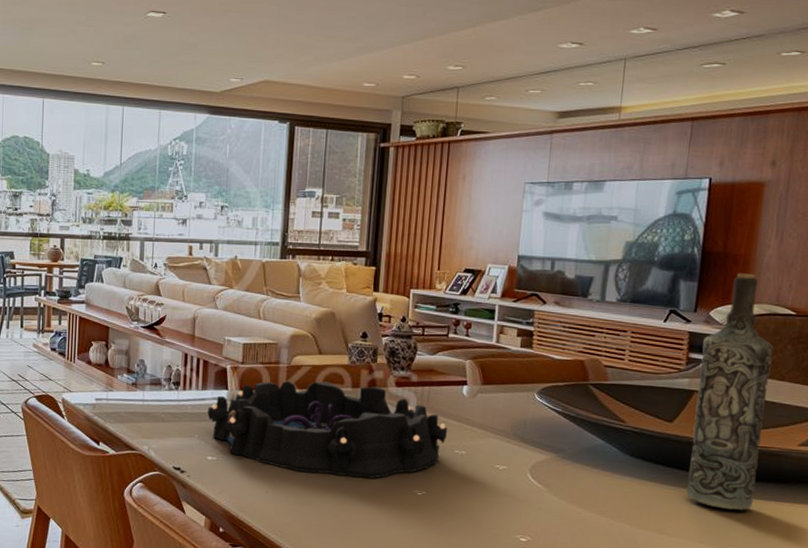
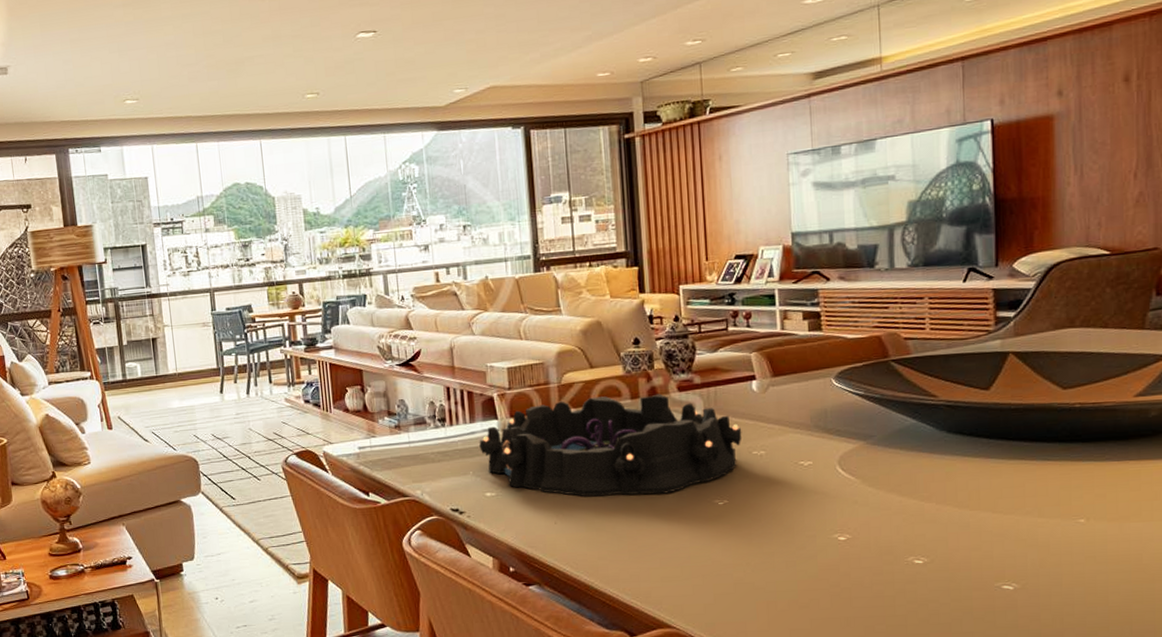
bottle: present [686,273,773,510] -> none [1010,216,1093,477]

